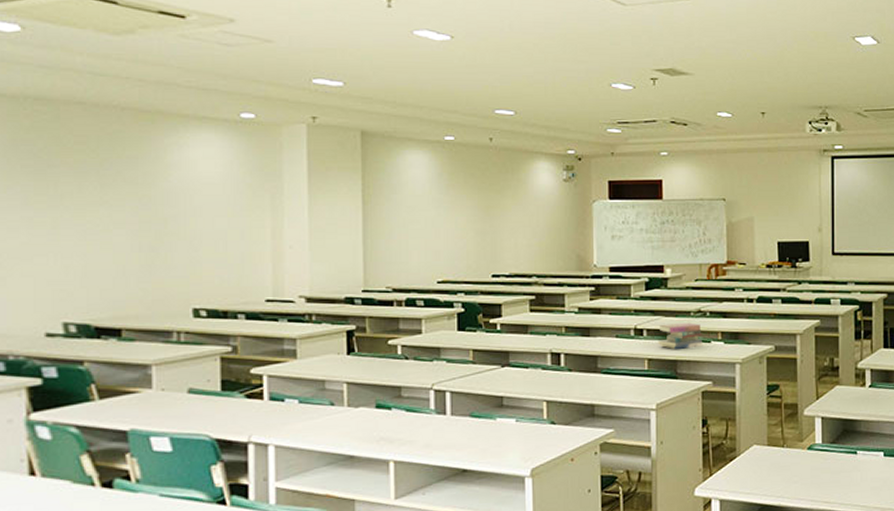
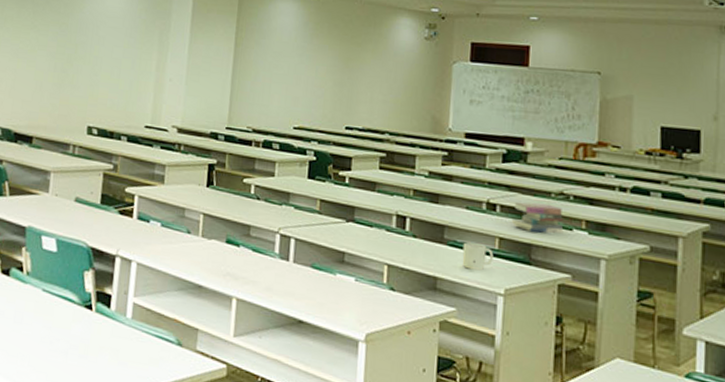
mug: none [616,367,644,392] -> present [462,242,494,271]

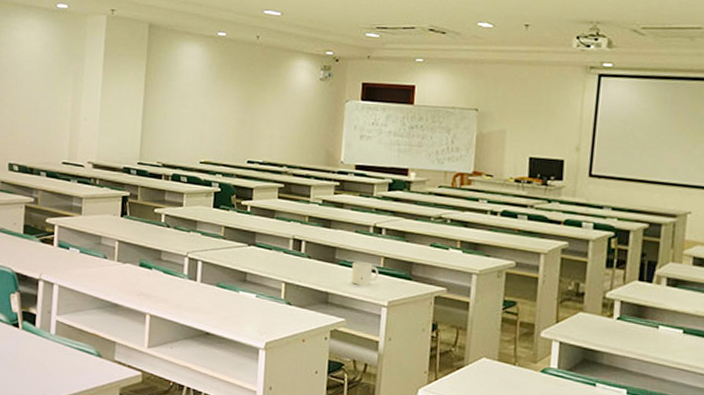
books: present [511,202,564,234] -> none [395,225,441,253]

